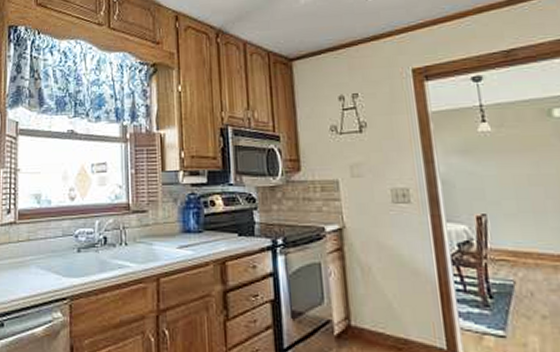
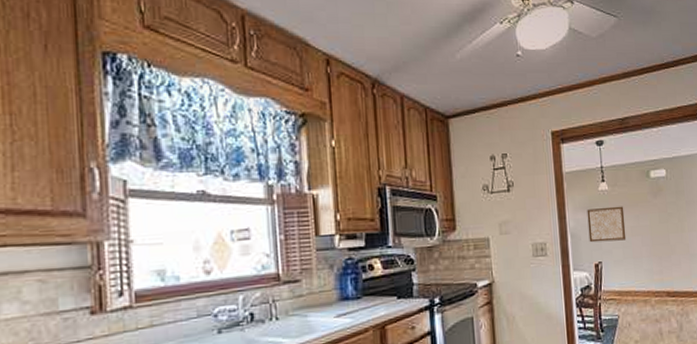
wall art: none [462,150,522,191] -> present [587,206,627,243]

